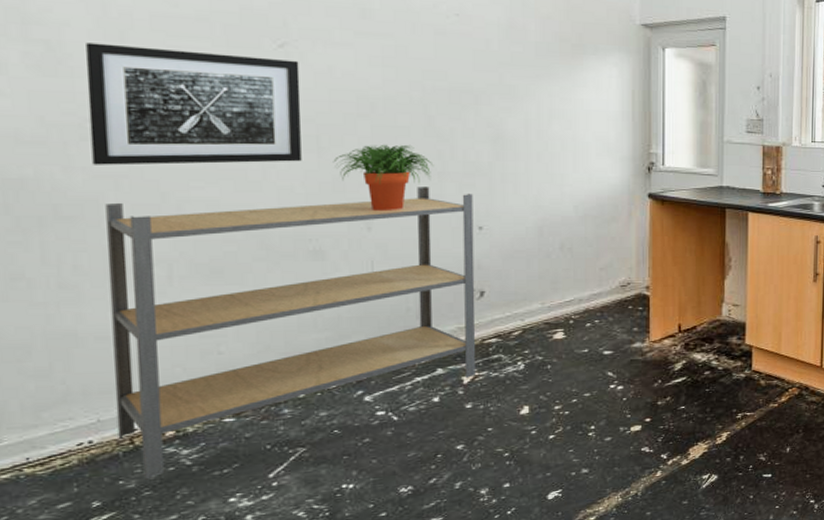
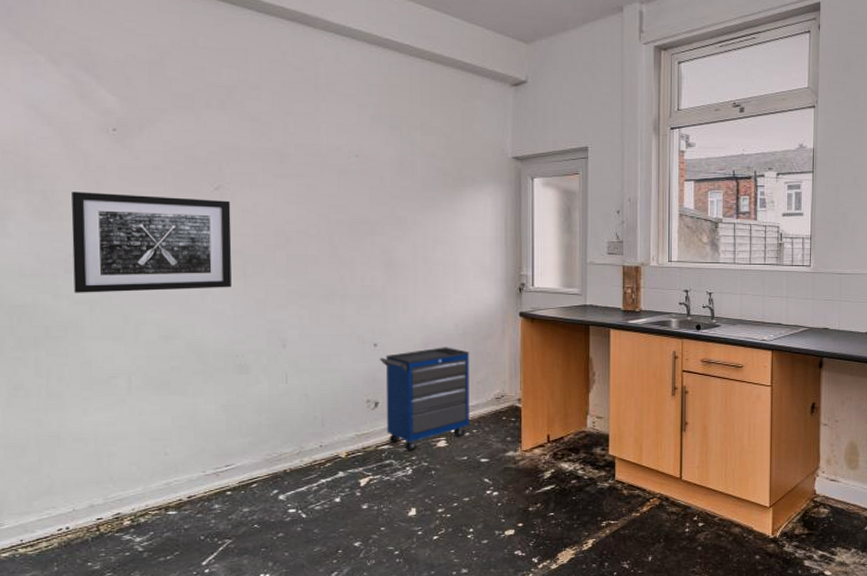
shelving unit: present [105,187,476,479] -> none [83,308,371,561]
potted plant: present [333,144,434,212] -> none [256,271,337,331]
cabinet: none [485,230,592,344] -> present [379,347,470,451]

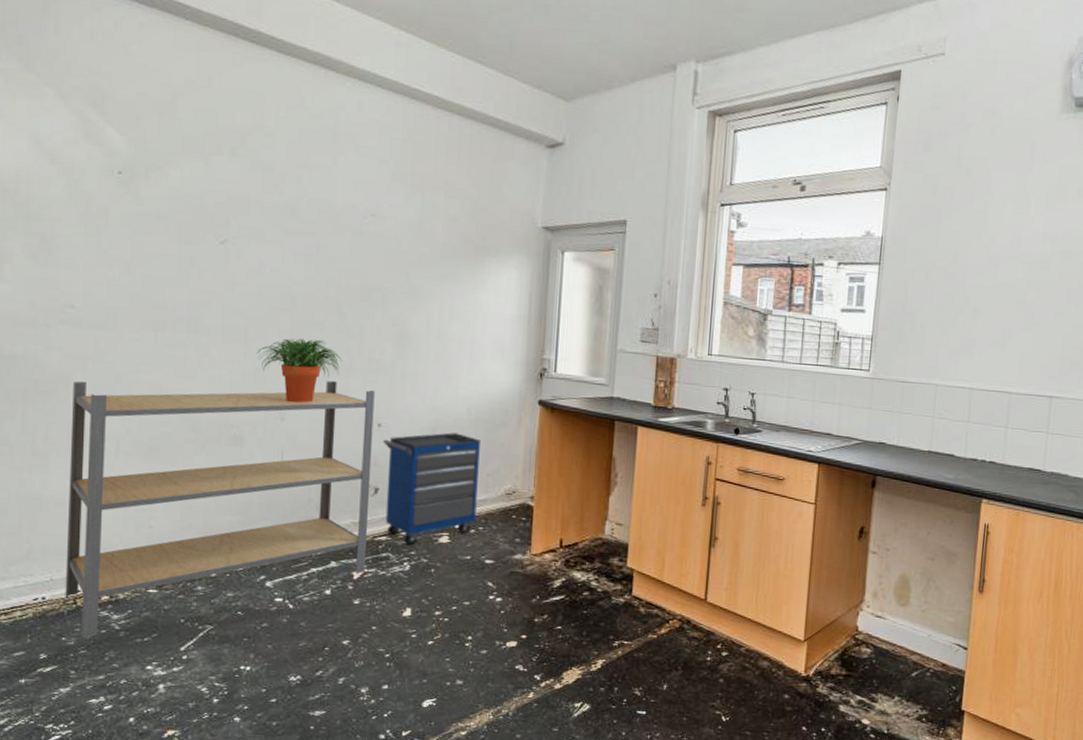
wall art: present [71,191,232,293] -> none [67,237,236,352]
shelving unit: none [83,308,371,561] -> present [65,381,375,638]
potted plant: none [256,271,337,331] -> present [256,338,343,403]

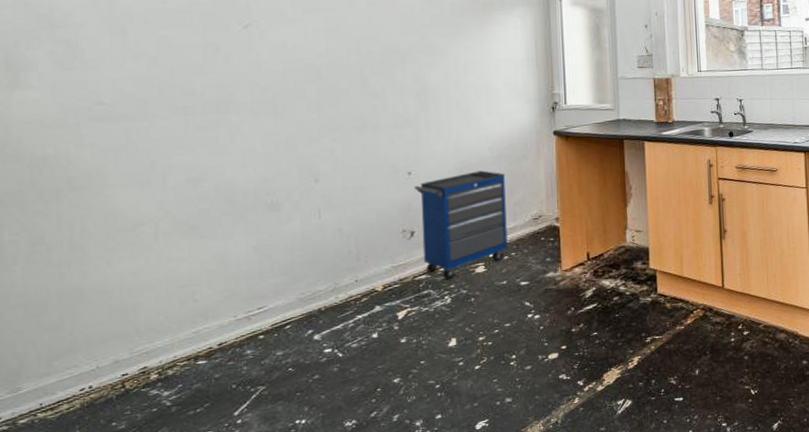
shelving unit: present [65,381,375,638] -> none [107,139,408,420]
potted plant: present [256,338,343,403] -> none [286,103,369,165]

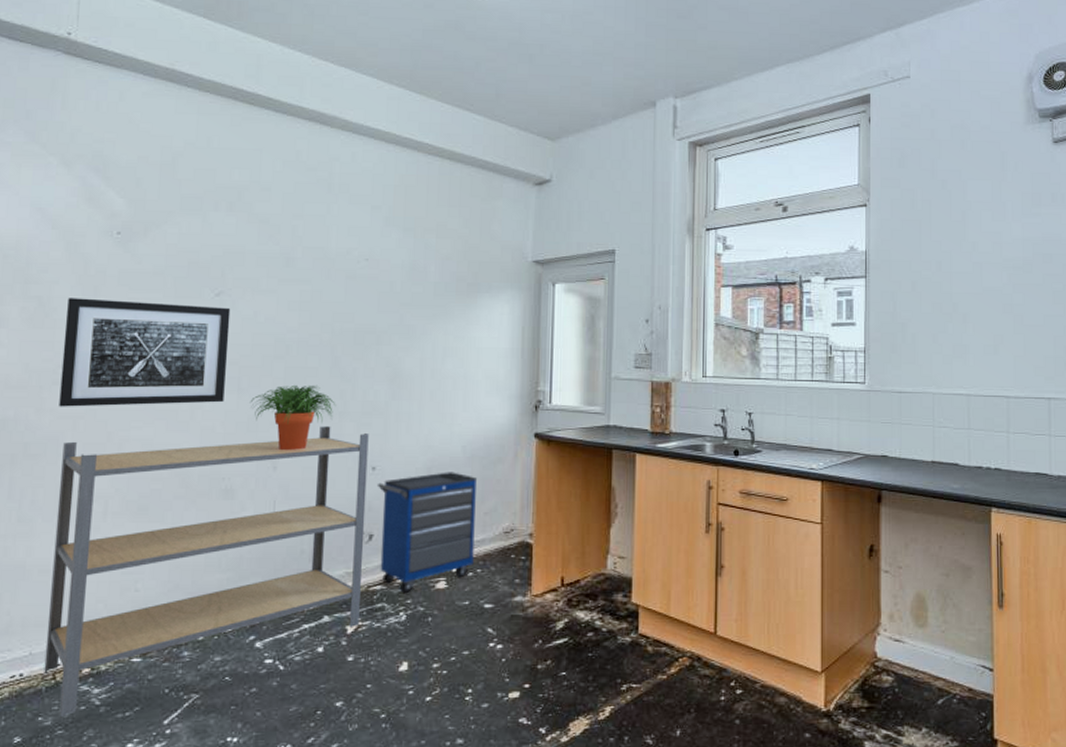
wall art: none [95,38,261,141] -> present [59,298,231,407]
shelving unit: none [107,139,408,420] -> present [44,426,369,716]
potted plant: none [286,103,369,165] -> present [250,384,336,451]

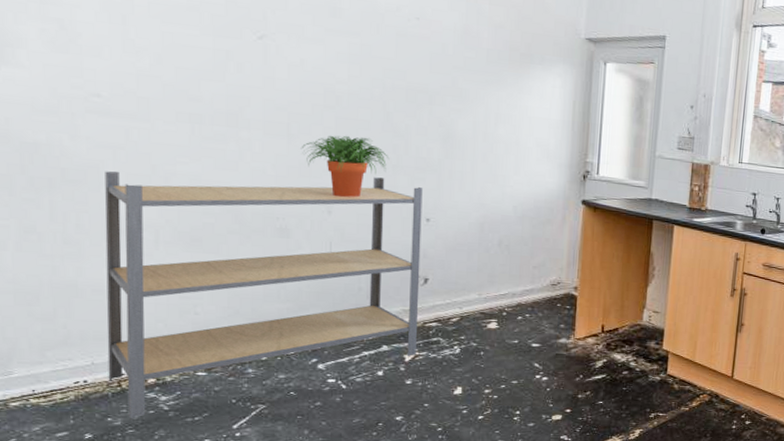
wall art: present [59,298,231,407] -> none [92,24,275,146]
cabinet: present [376,472,478,593] -> none [431,228,528,330]

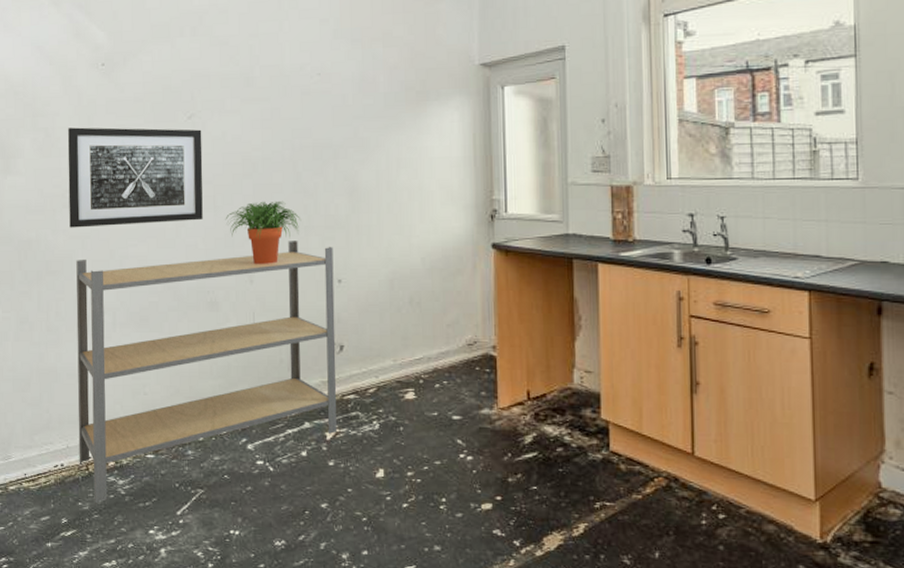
wall art: none [92,24,275,146] -> present [67,127,203,228]

